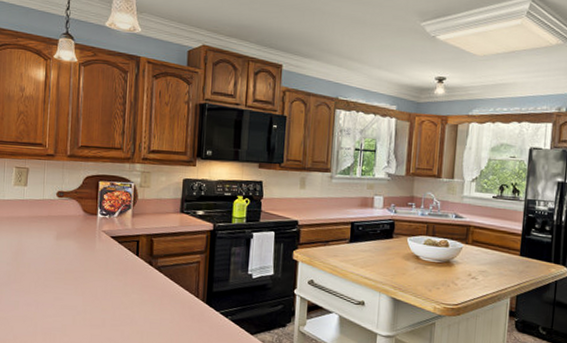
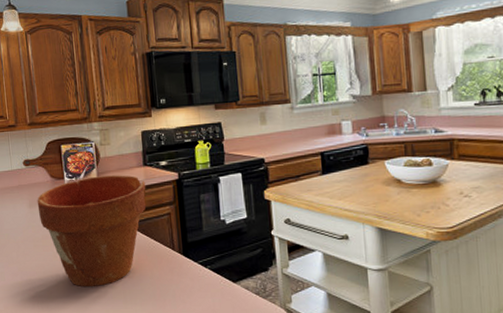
flower pot: none [65,216,180,326] -> present [37,175,147,287]

